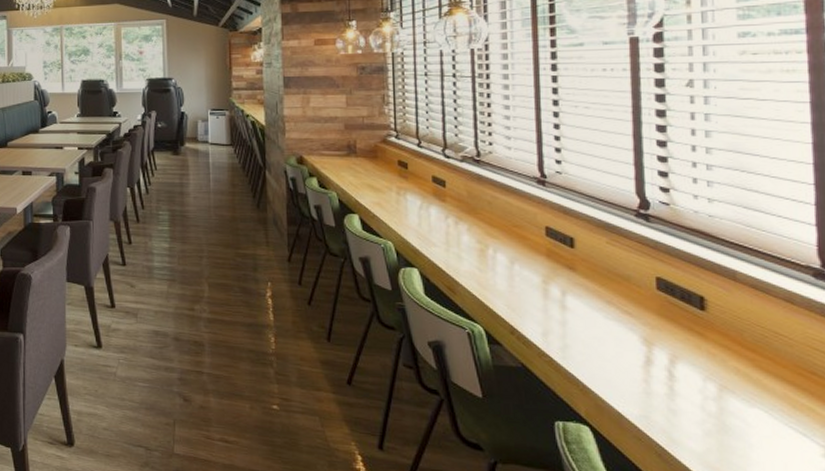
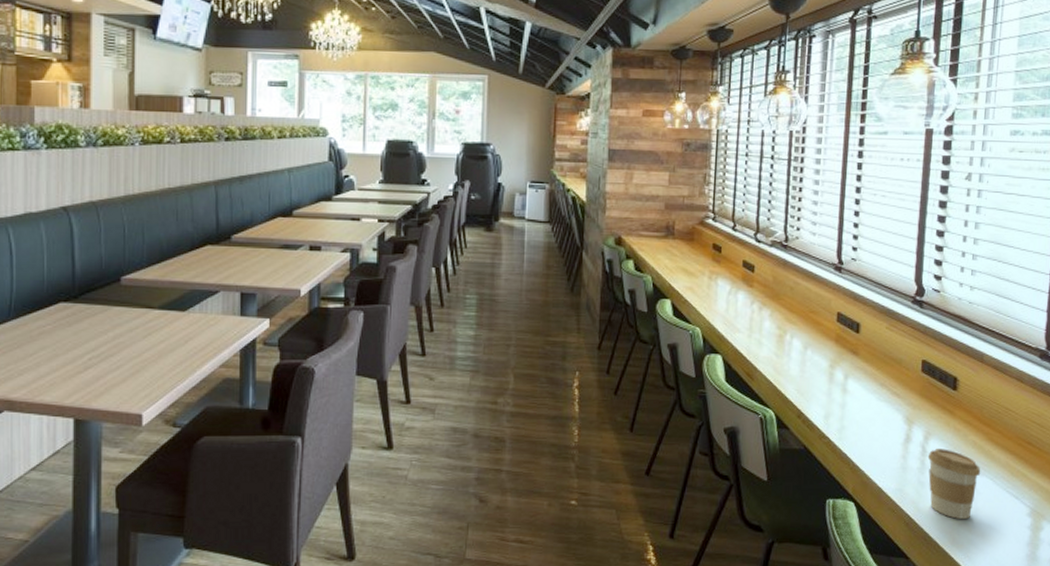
coffee cup: none [676,374,751,456] -> present [927,449,981,520]

